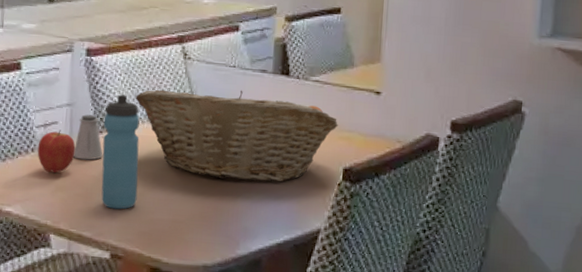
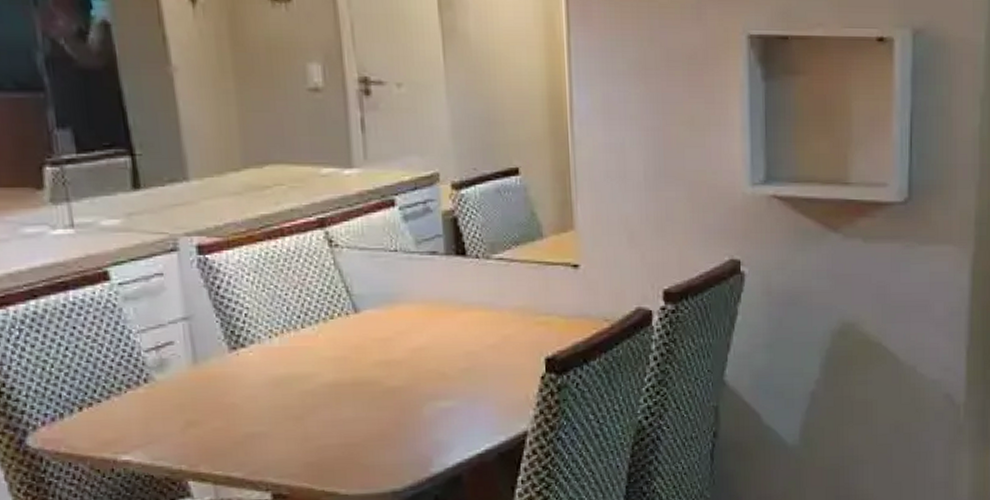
apple: present [37,129,76,174] -> none [151,351,205,407]
saltshaker: present [74,114,103,160] -> none [202,328,242,385]
water bottle: present [101,94,140,210] -> none [235,299,296,440]
fruit basket: present [136,89,338,182] -> none [273,278,533,388]

